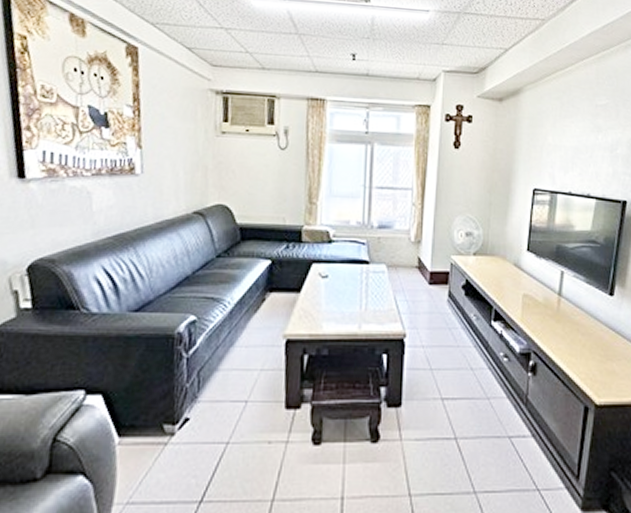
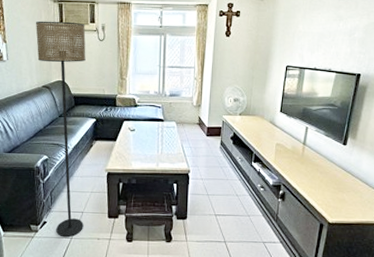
floor lamp: none [187,119,261,442] -> present [36,21,86,238]

